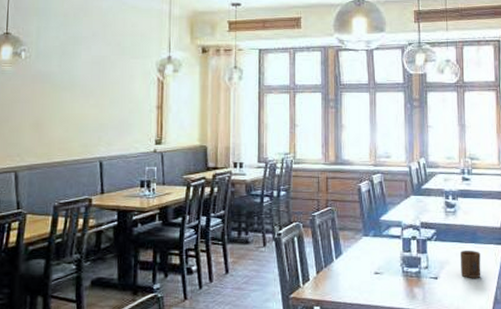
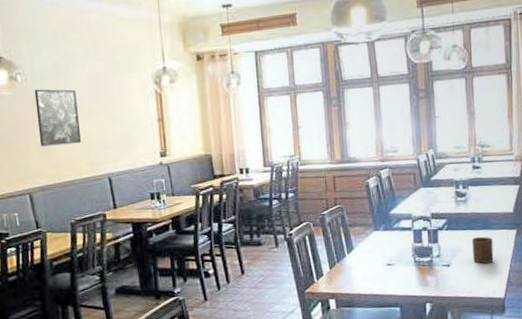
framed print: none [34,67,78,124] -> present [34,89,82,147]

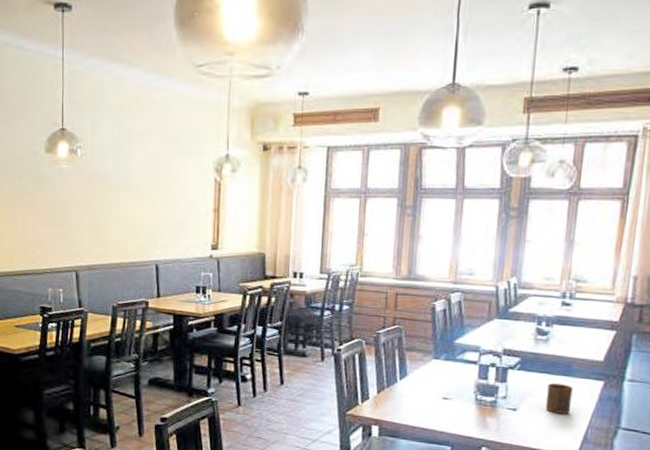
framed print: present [34,89,82,147] -> none [92,165,134,226]

